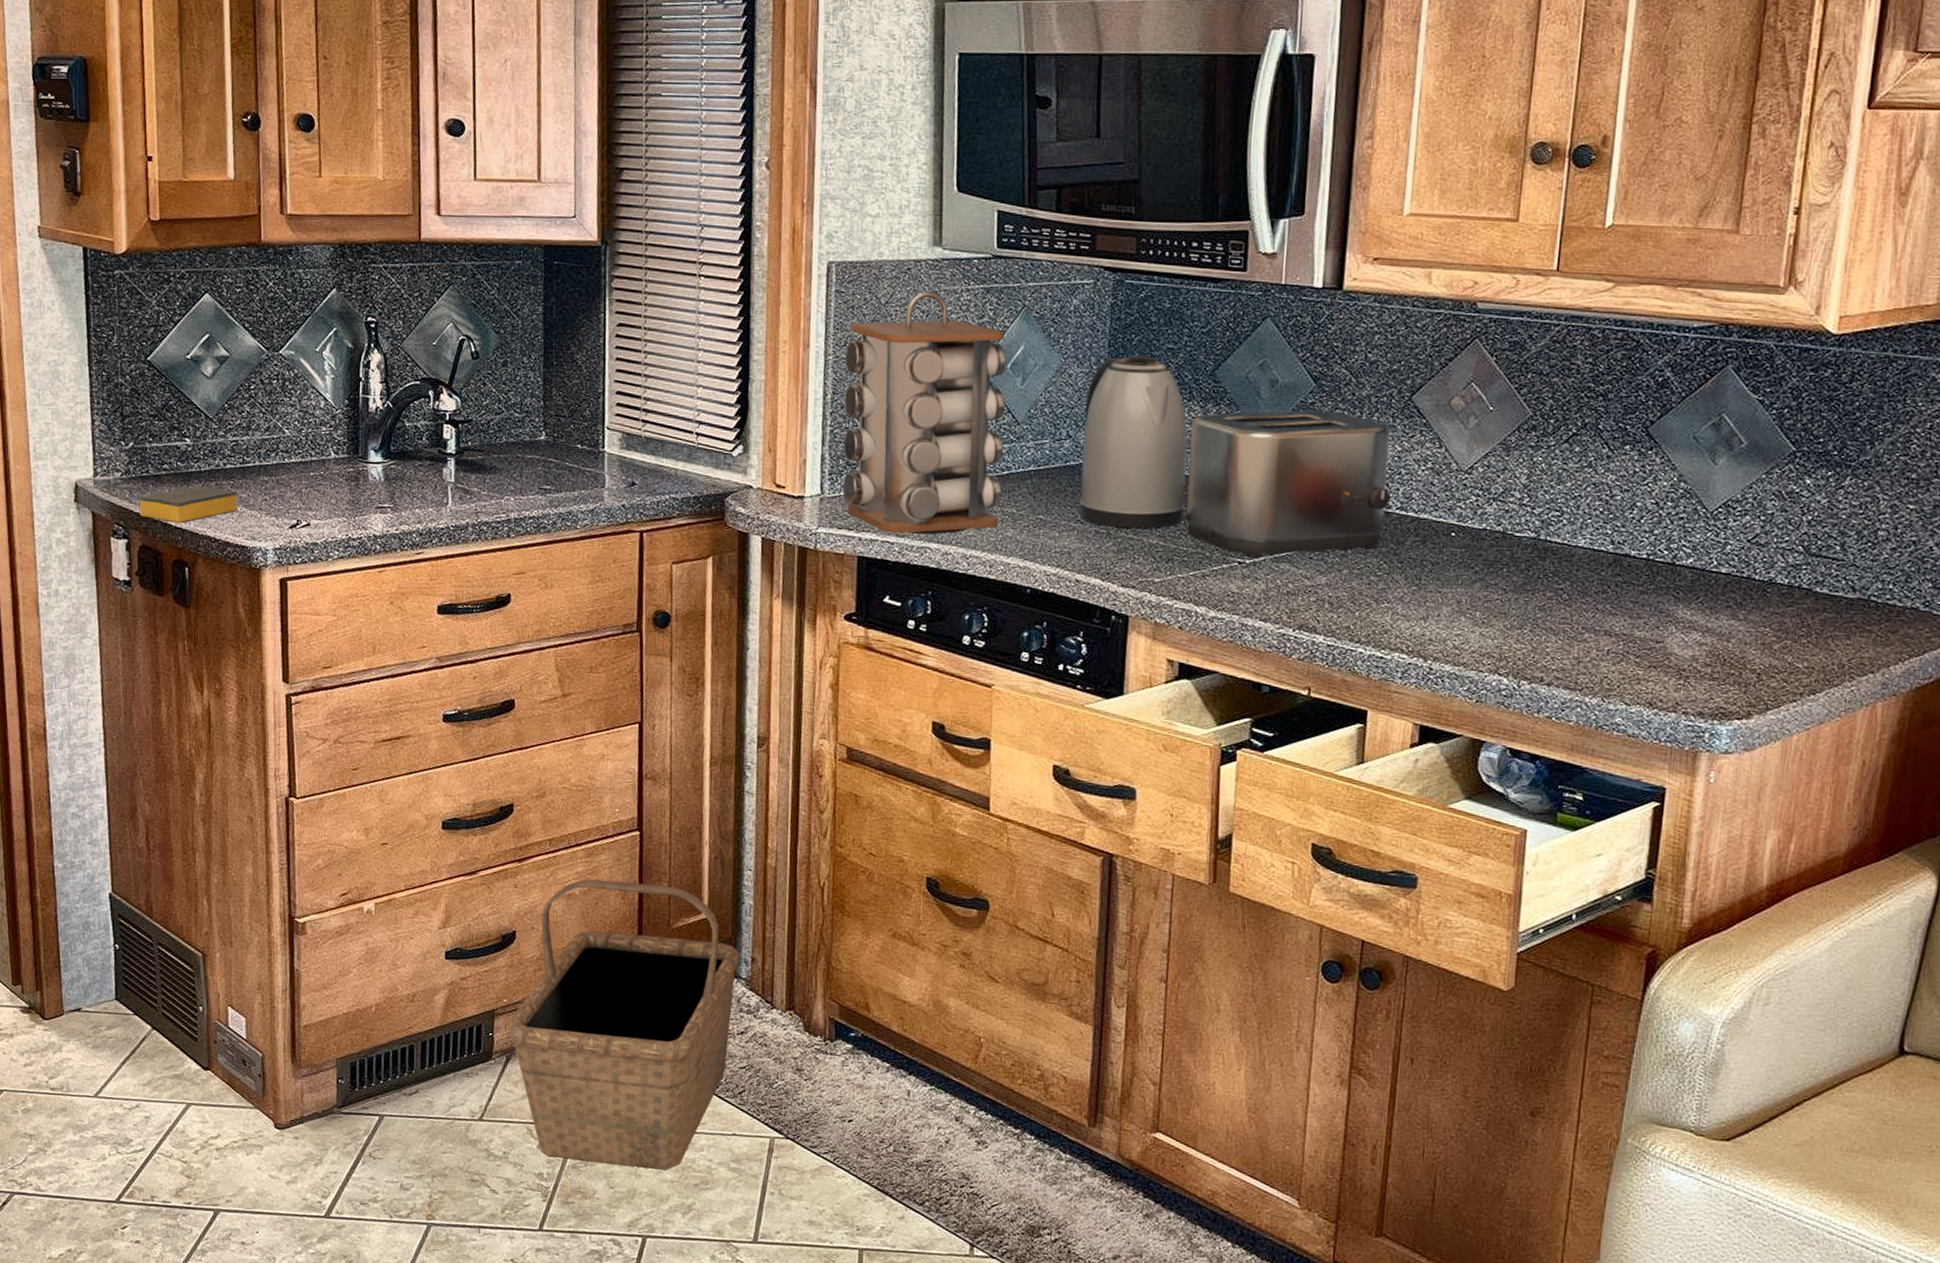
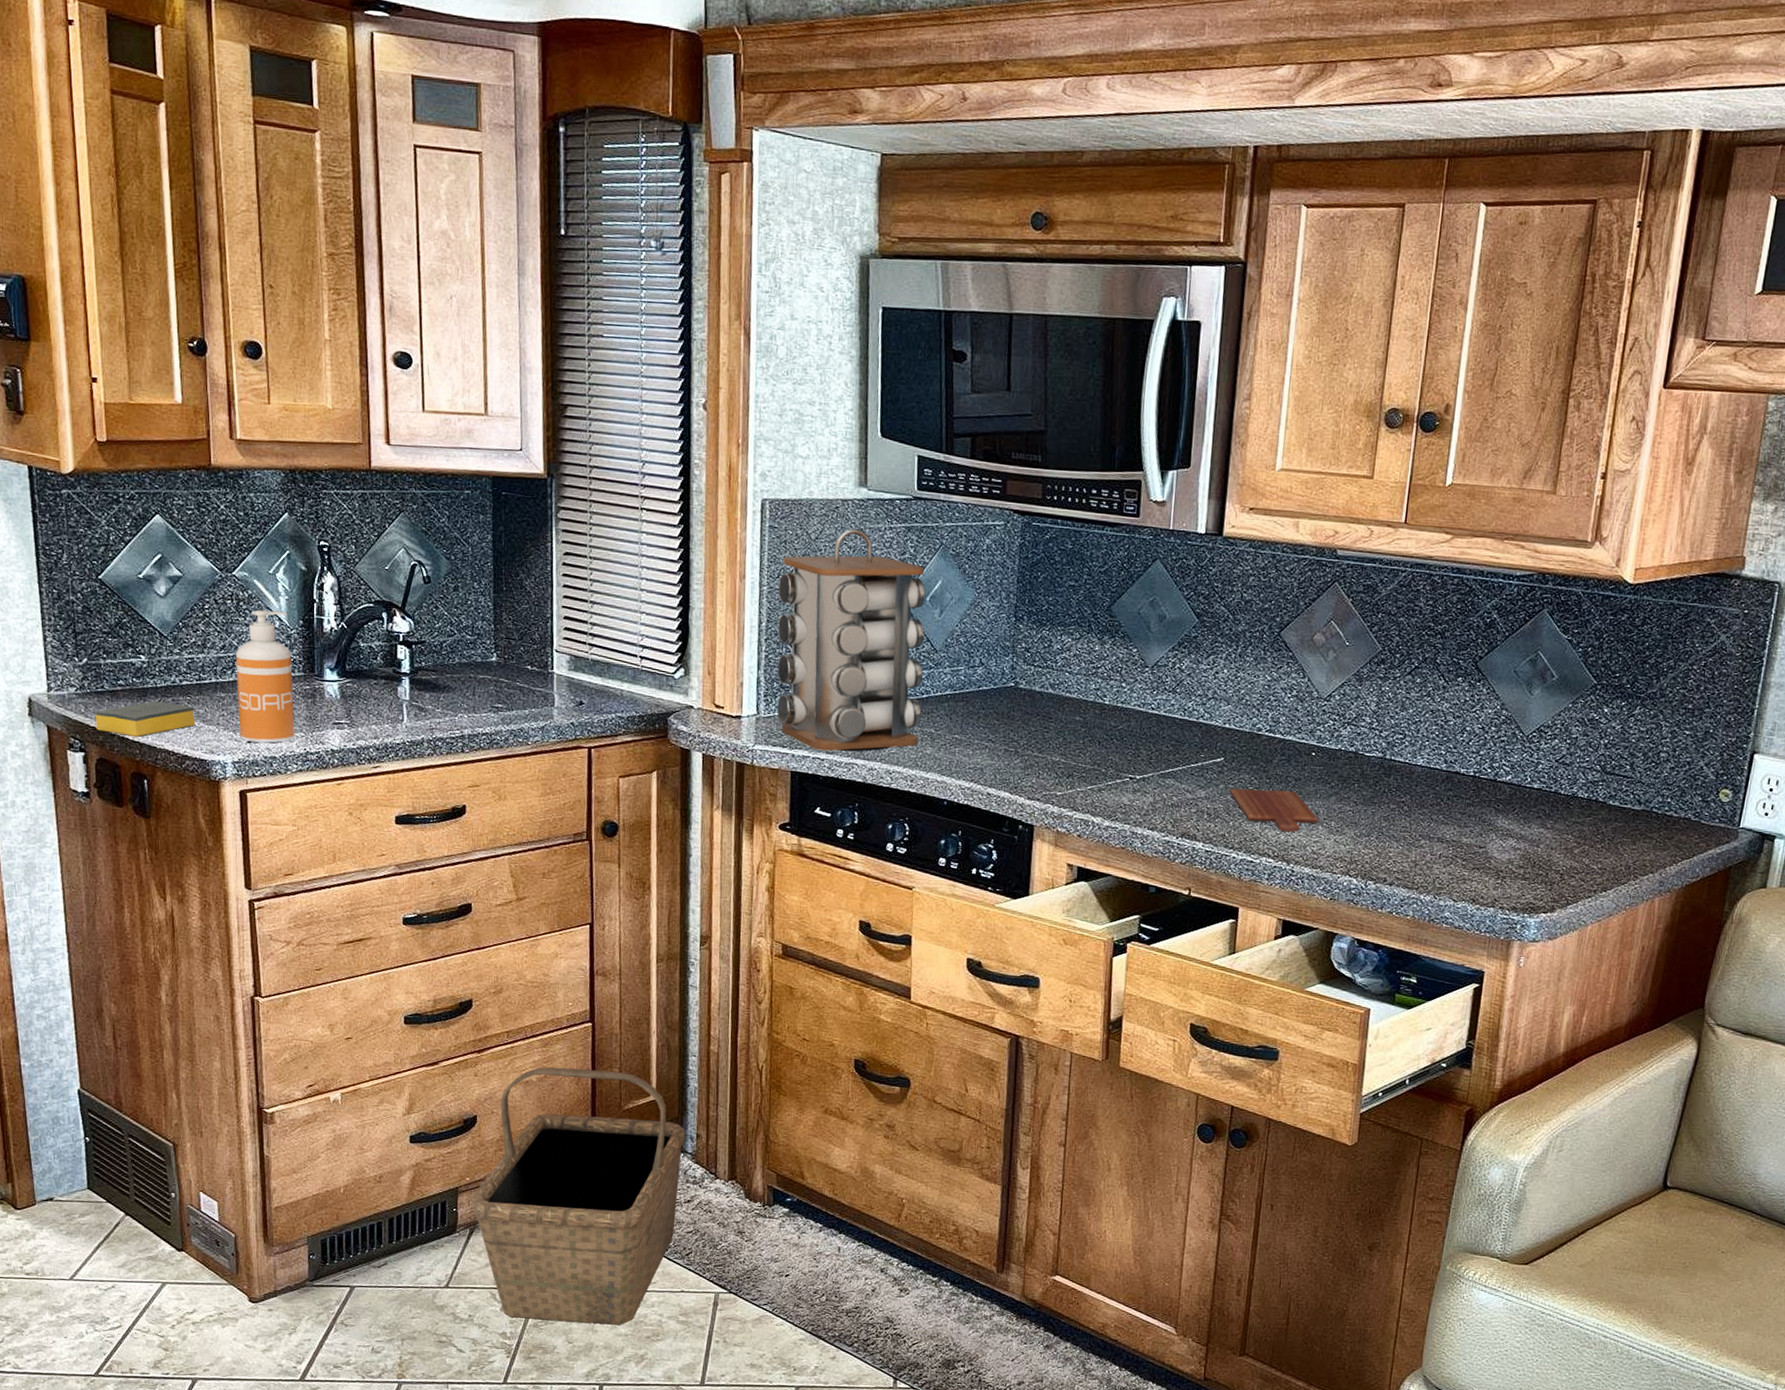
soap dispenser: none [279,389,338,529] -> present [235,609,295,744]
kettle: present [1079,356,1188,529] -> none [991,592,1087,748]
toaster: present [1186,409,1392,557] -> none [1085,642,1262,774]
cutting board: none [1354,574,1462,625] -> present [1229,788,1319,833]

